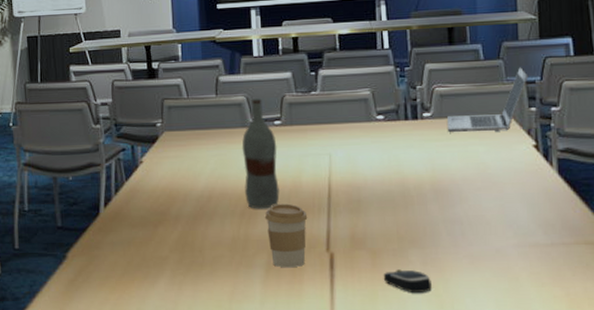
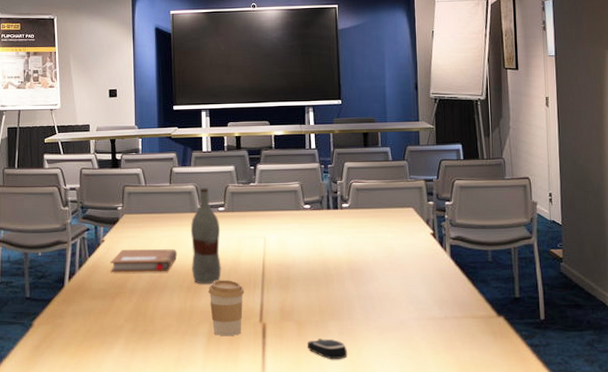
notebook: none [150,170,228,198] -> present [110,249,178,273]
laptop: present [447,67,529,133] -> none [362,168,427,222]

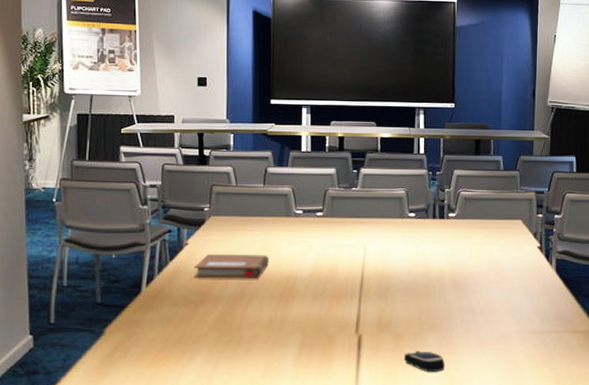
bottle: present [190,187,221,284] -> none [284,190,318,293]
coffee cup: present [209,280,245,337] -> none [302,289,341,348]

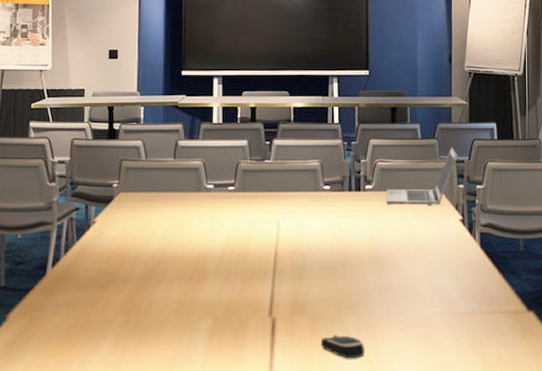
notebook: present [194,254,270,280] -> none [101,233,179,259]
laptop: none [469,179,539,234] -> present [387,147,458,207]

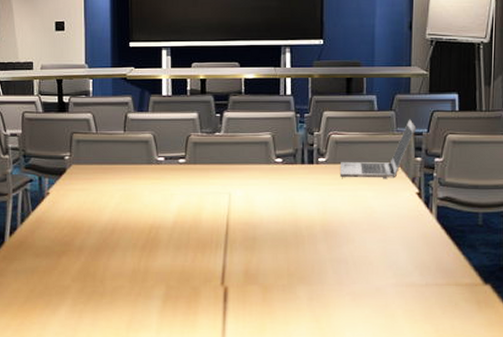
computer mouse: present [320,335,364,359] -> none [272,304,316,327]

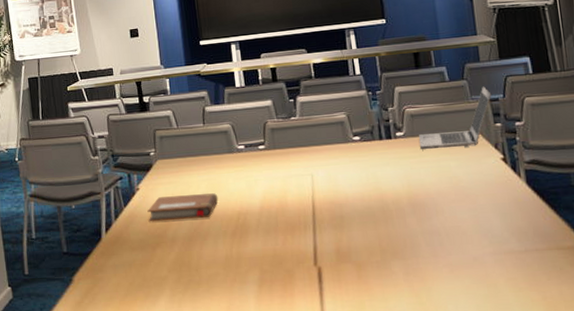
notebook: none [56,204,132,229] -> present [147,193,219,222]

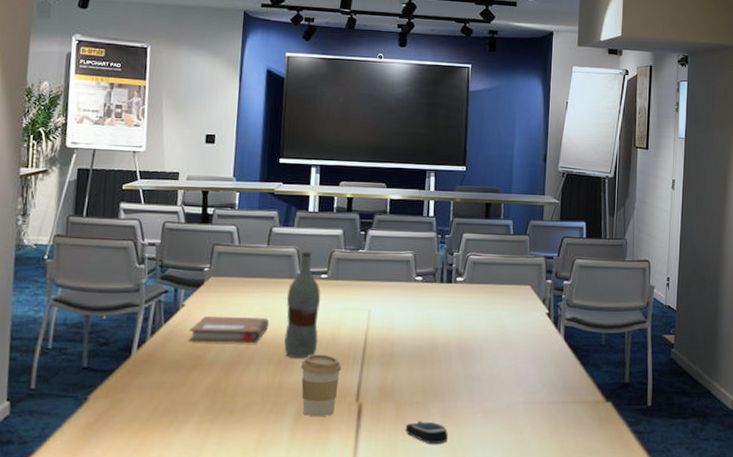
bottle: none [229,125,268,229] -> present [284,251,321,359]
coffee cup: none [255,222,295,283] -> present [301,354,342,417]
computer mouse: none [368,280,416,303] -> present [405,421,448,444]
laptop: present [419,86,492,150] -> none [477,244,548,300]

